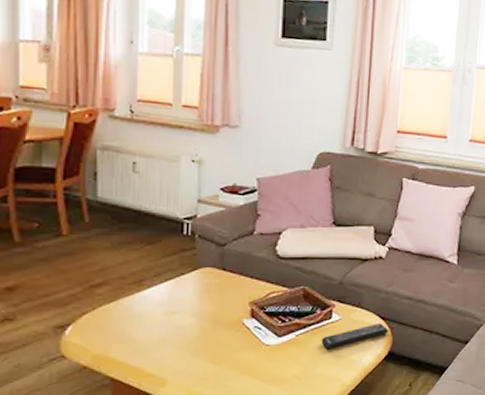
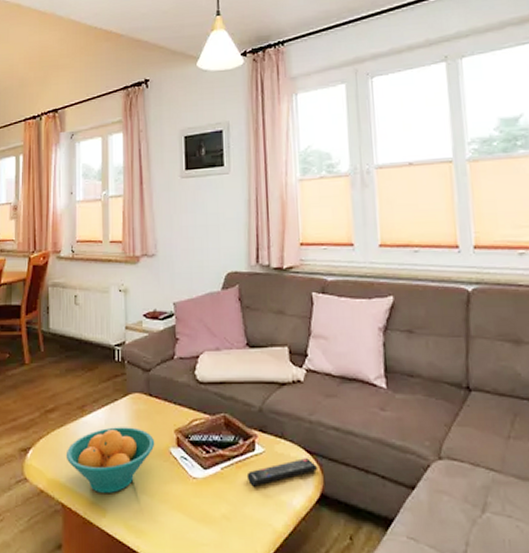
fruit bowl: none [116,300,227,364] -> present [65,427,155,493]

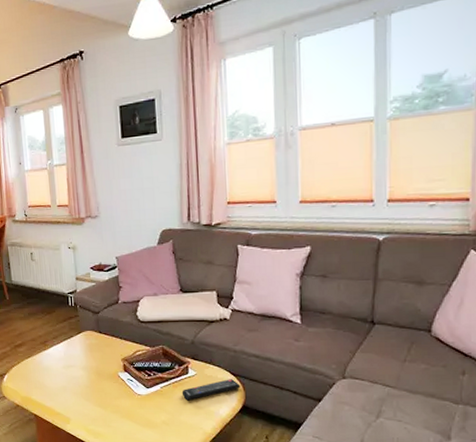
fruit bowl: present [65,427,155,493] -> none [34,357,106,406]

